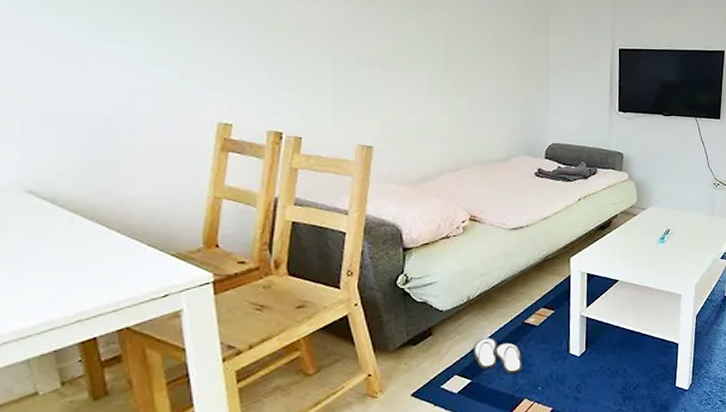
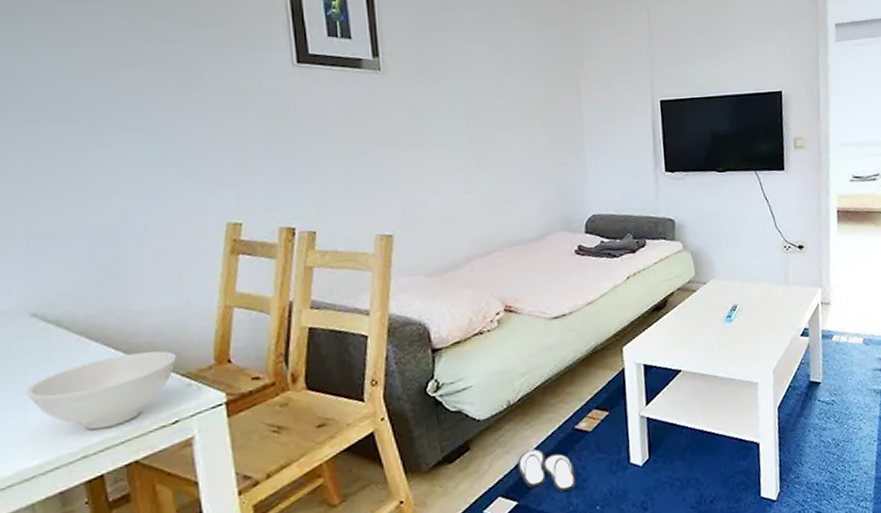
bowl: none [21,231,167,298] -> present [25,350,176,431]

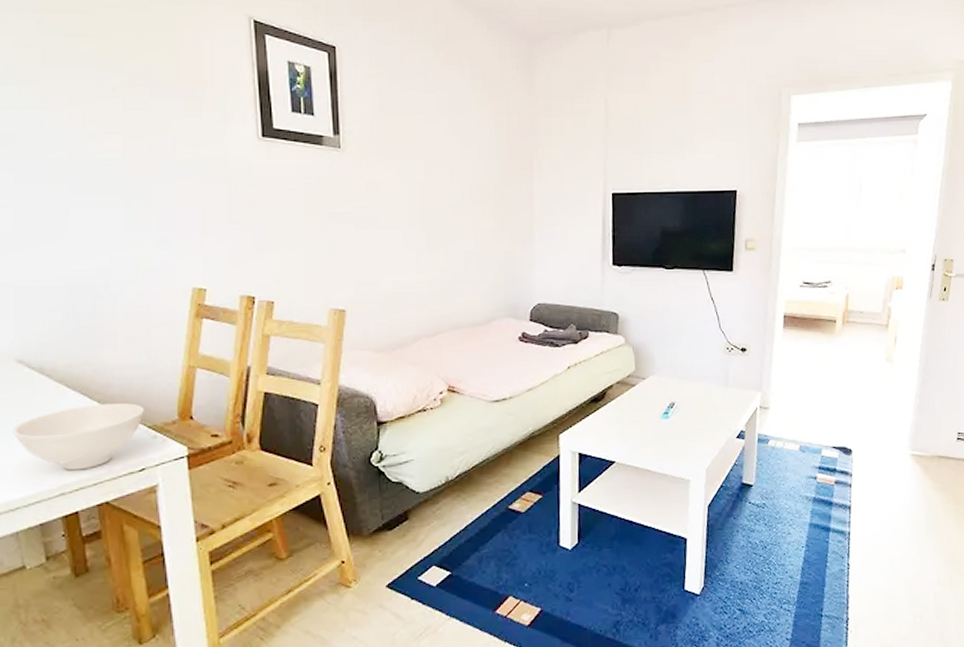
slippers: present [517,449,576,492] -> none [452,524,507,568]

